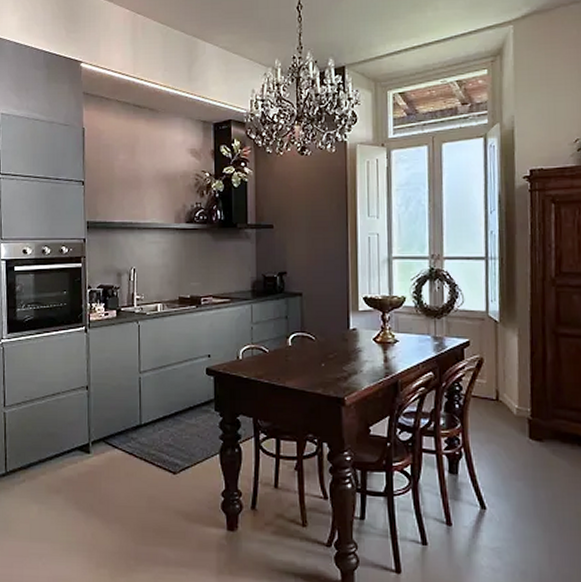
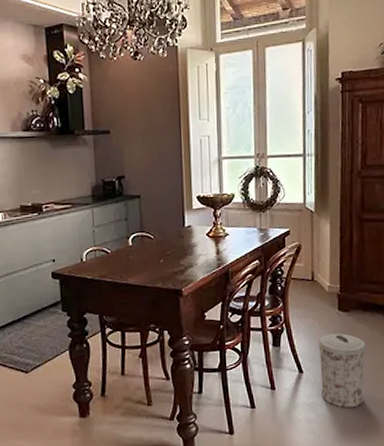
trash can: none [505,465,567,561] -> present [318,333,367,409]

